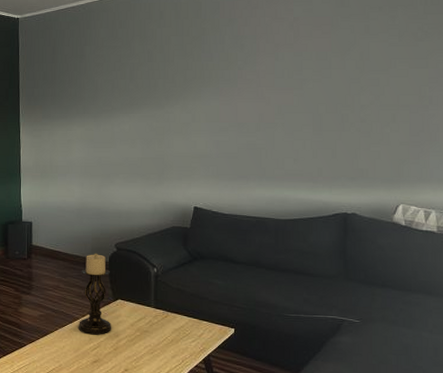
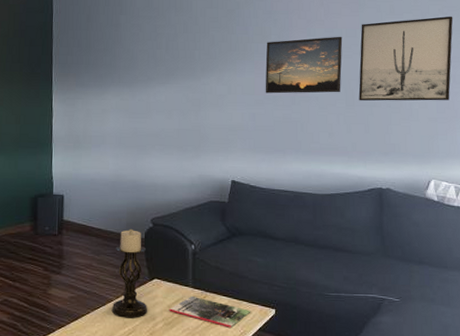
magazine: none [131,315,211,345] -> present [169,295,251,328]
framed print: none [229,60,312,120] -> present [265,36,343,94]
wall art: none [327,34,434,126] -> present [358,16,453,101]

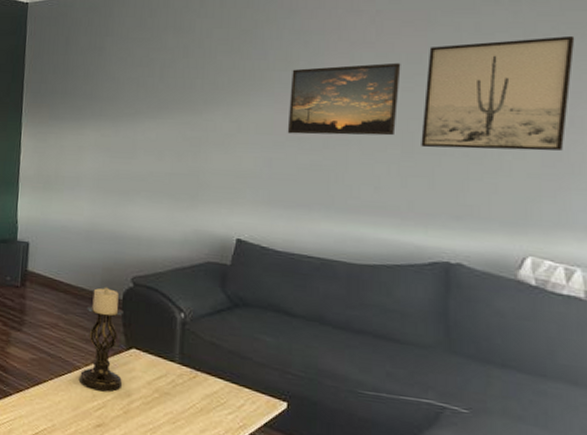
magazine: present [169,295,251,328] -> none [148,373,255,418]

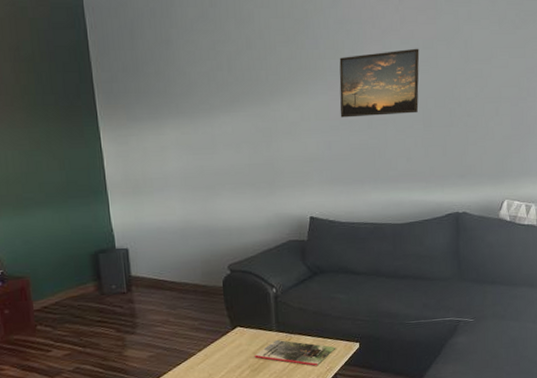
candle holder: present [78,287,123,392] -> none [192,277,233,370]
magazine: none [148,373,255,418] -> present [254,339,336,366]
wall art: present [421,35,575,151] -> none [436,21,530,121]

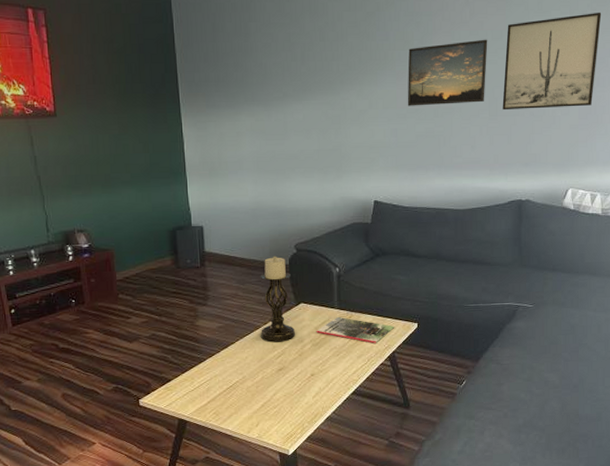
candle holder: none [192,277,233,370] -> present [260,256,296,343]
wall art: none [436,21,530,121] -> present [502,12,602,111]

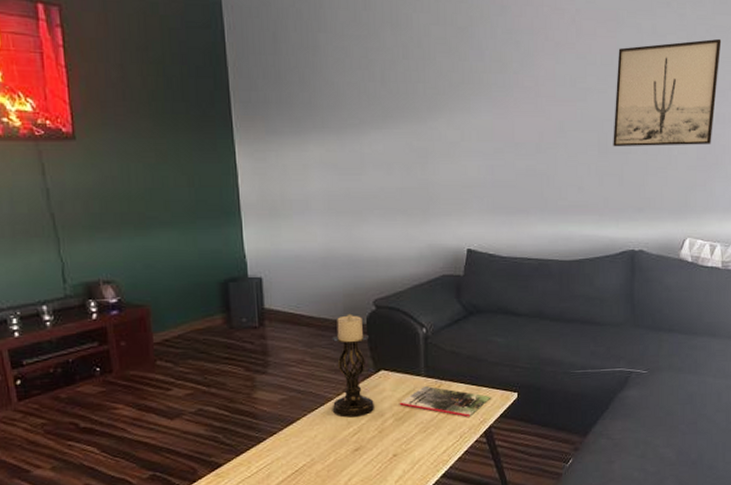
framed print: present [407,39,488,106] -> none [505,64,597,140]

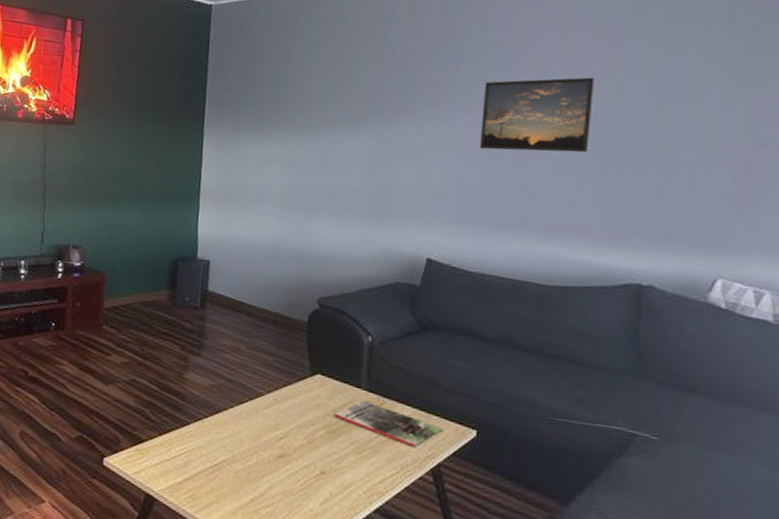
candle holder: present [332,313,375,417] -> none [260,308,308,421]
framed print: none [505,64,597,140] -> present [479,77,595,153]
wall art: present [613,38,722,147] -> none [614,53,766,171]

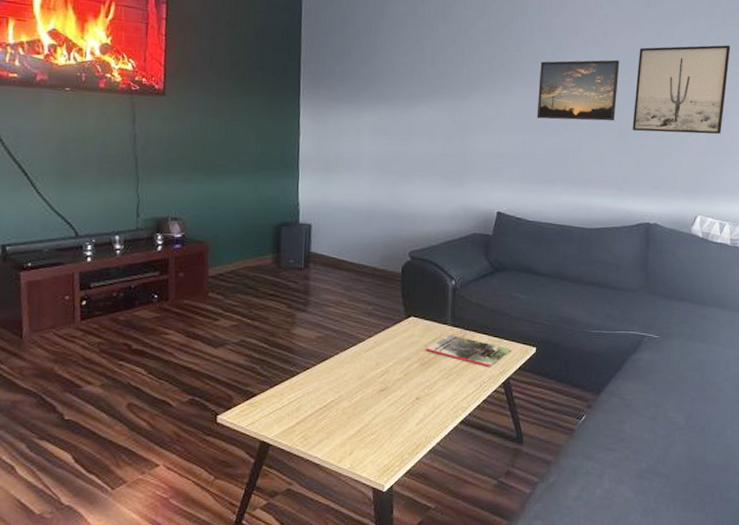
wall art: none [614,53,766,171] -> present [632,45,731,134]

